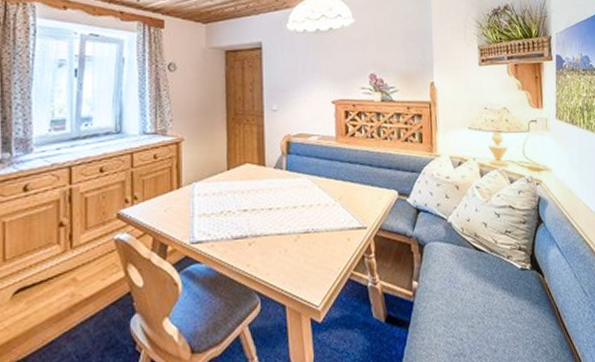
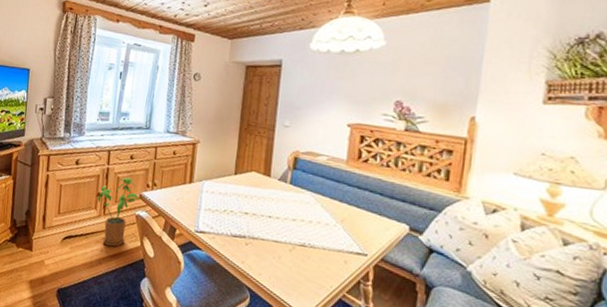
house plant: none [60,195,118,287] -> present [97,177,140,247]

